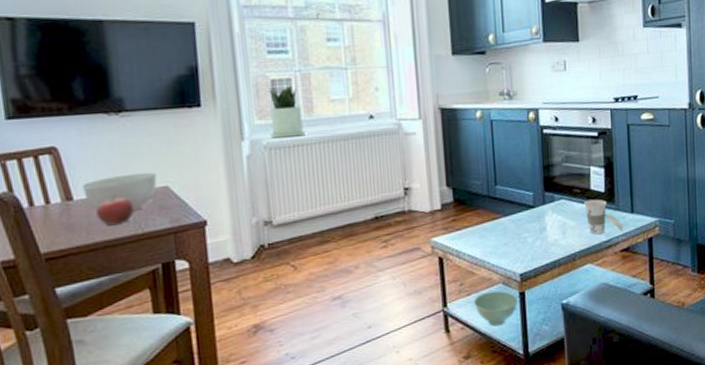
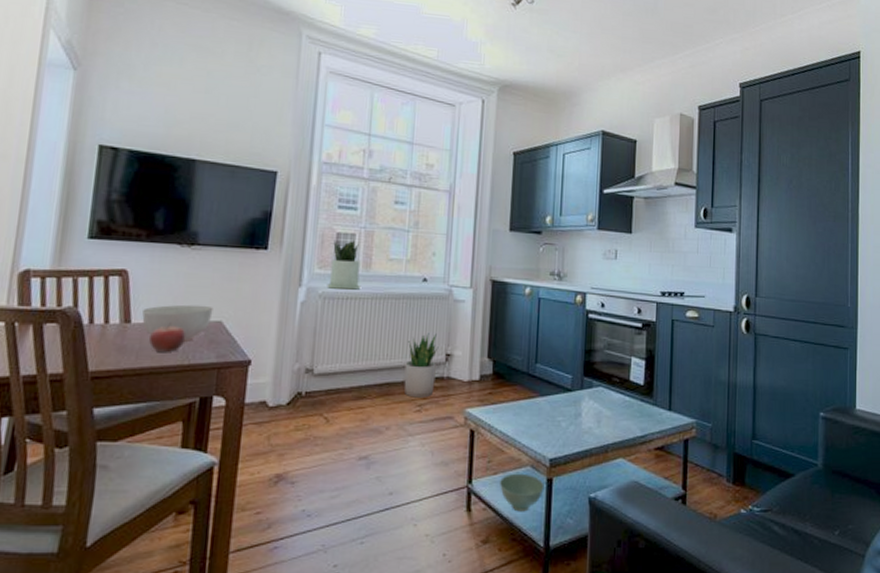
planter: none [364,169,397,235] -> present [404,333,439,398]
cup: present [583,199,624,235] -> none [621,391,660,429]

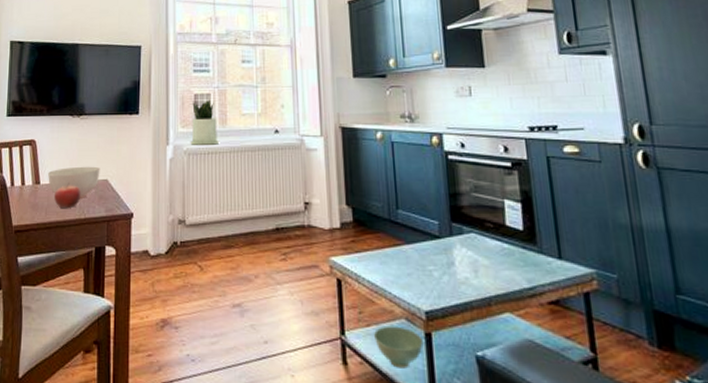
planter: present [404,333,439,398] -> none [266,182,297,247]

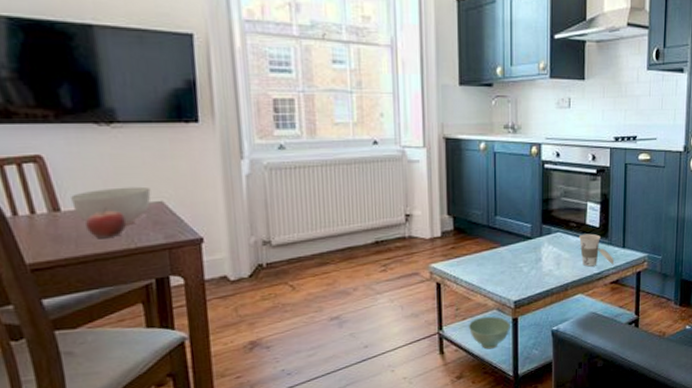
planter: present [190,99,220,145] -> none [271,105,309,159]
cup: none [497,237,551,280] -> present [578,233,615,267]

